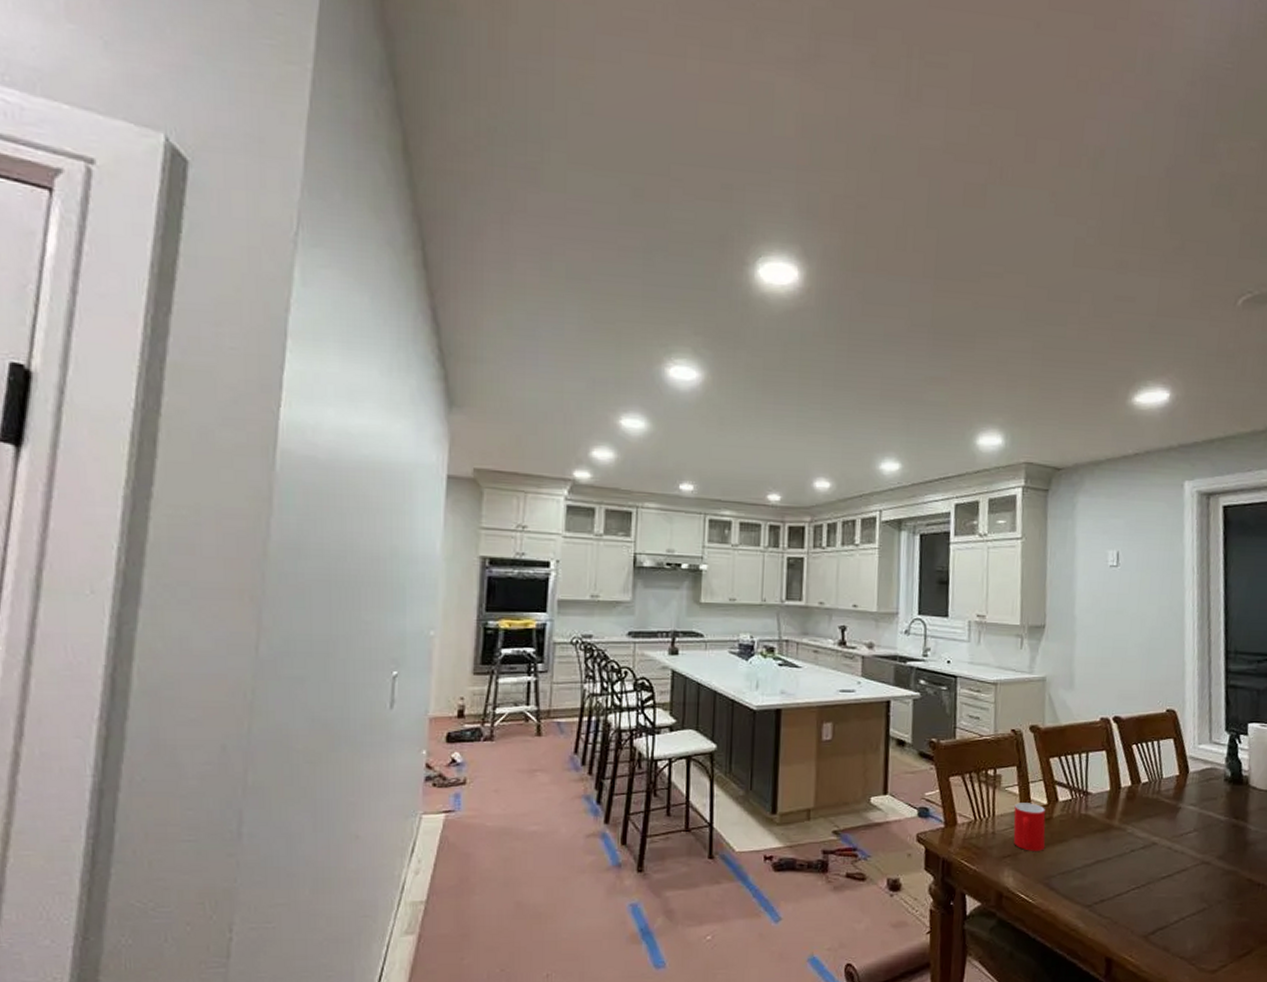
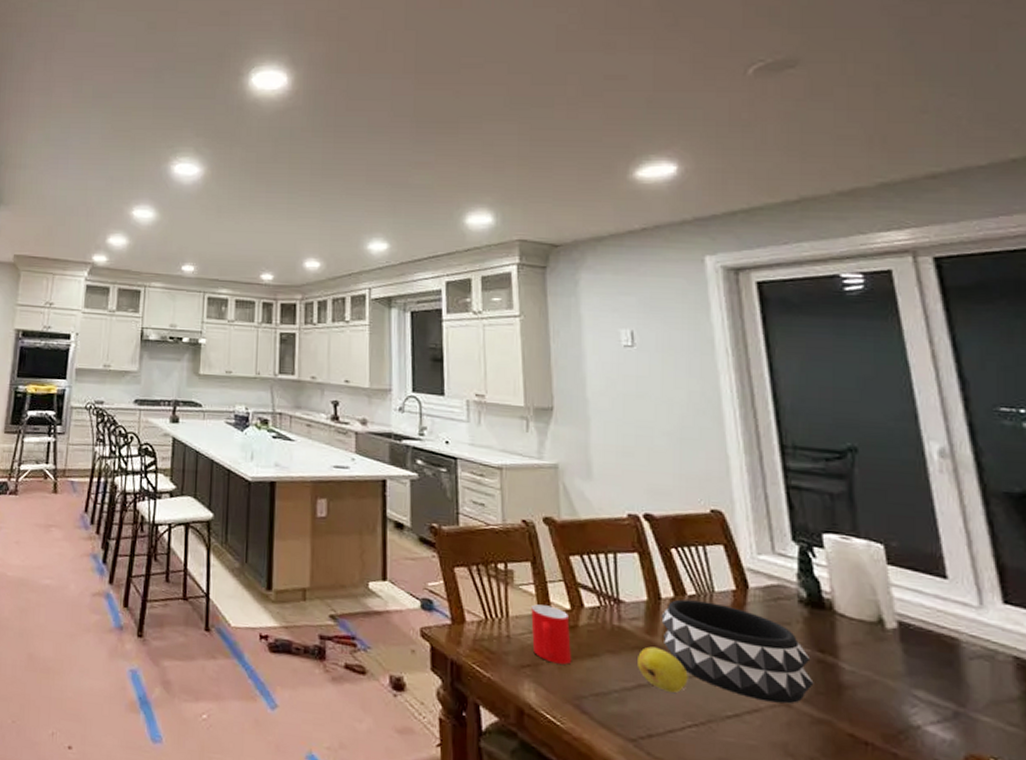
fruit: none [1097,828,1136,863] -> present [638,646,688,693]
decorative bowl: none [1119,787,1228,862] -> present [661,599,814,704]

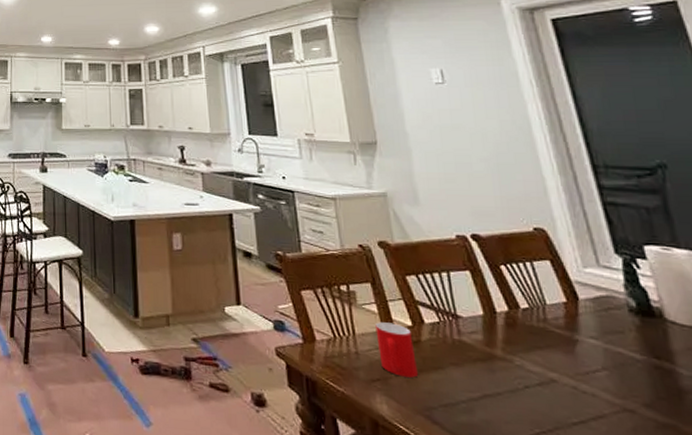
fruit: present [638,646,688,693] -> none [480,358,531,402]
decorative bowl: present [661,599,814,704] -> none [498,312,654,410]

